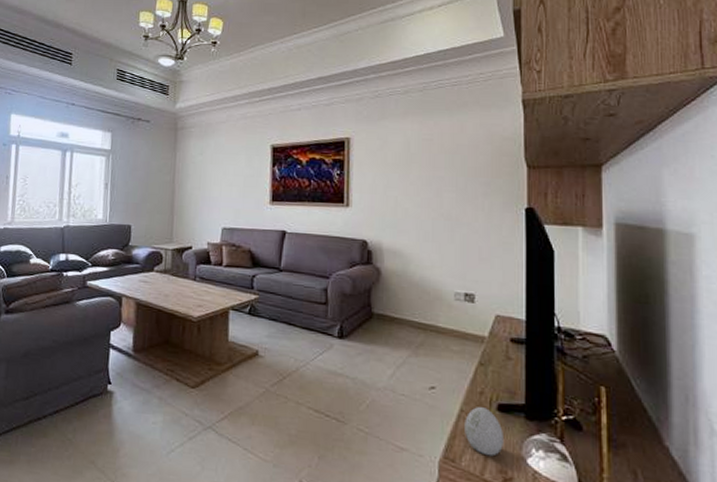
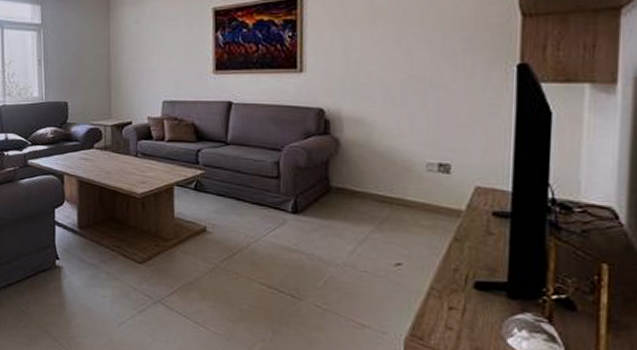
decorative egg: present [465,407,503,457] -> none [435,284,480,336]

